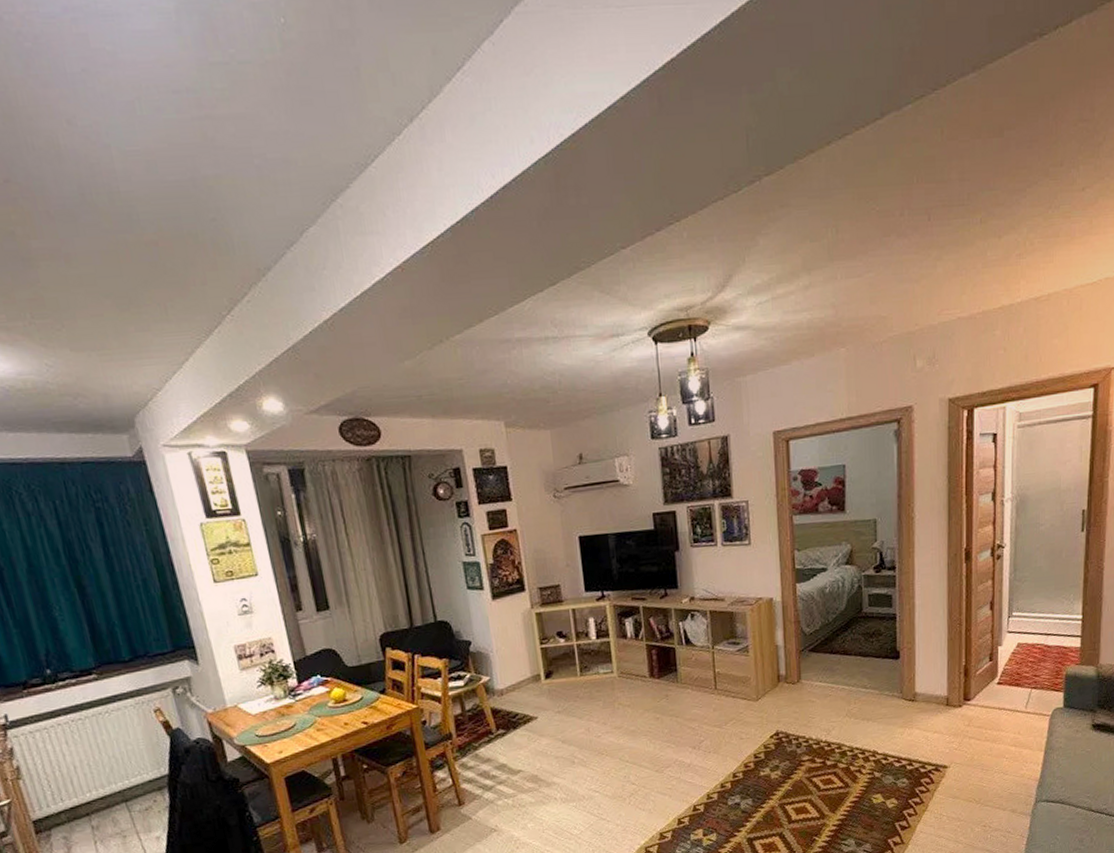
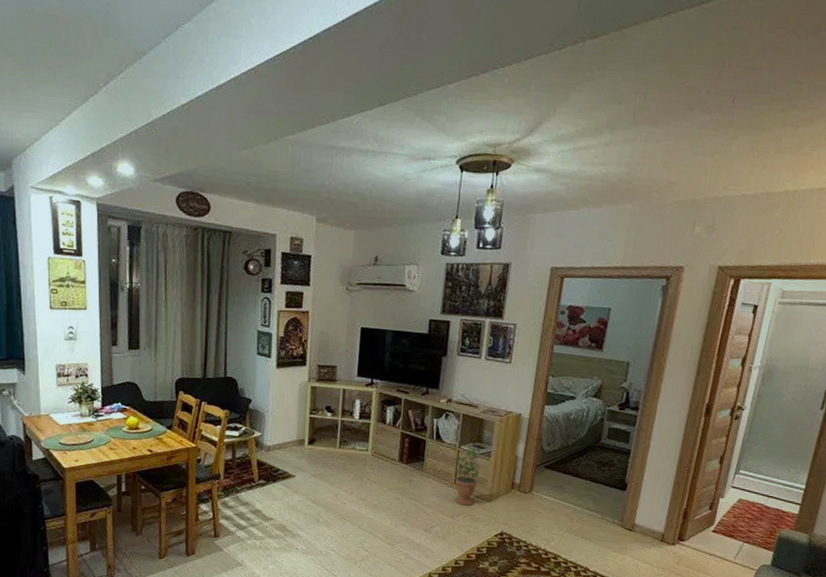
potted plant: none [709,645,741,712] -> present [454,447,482,506]

